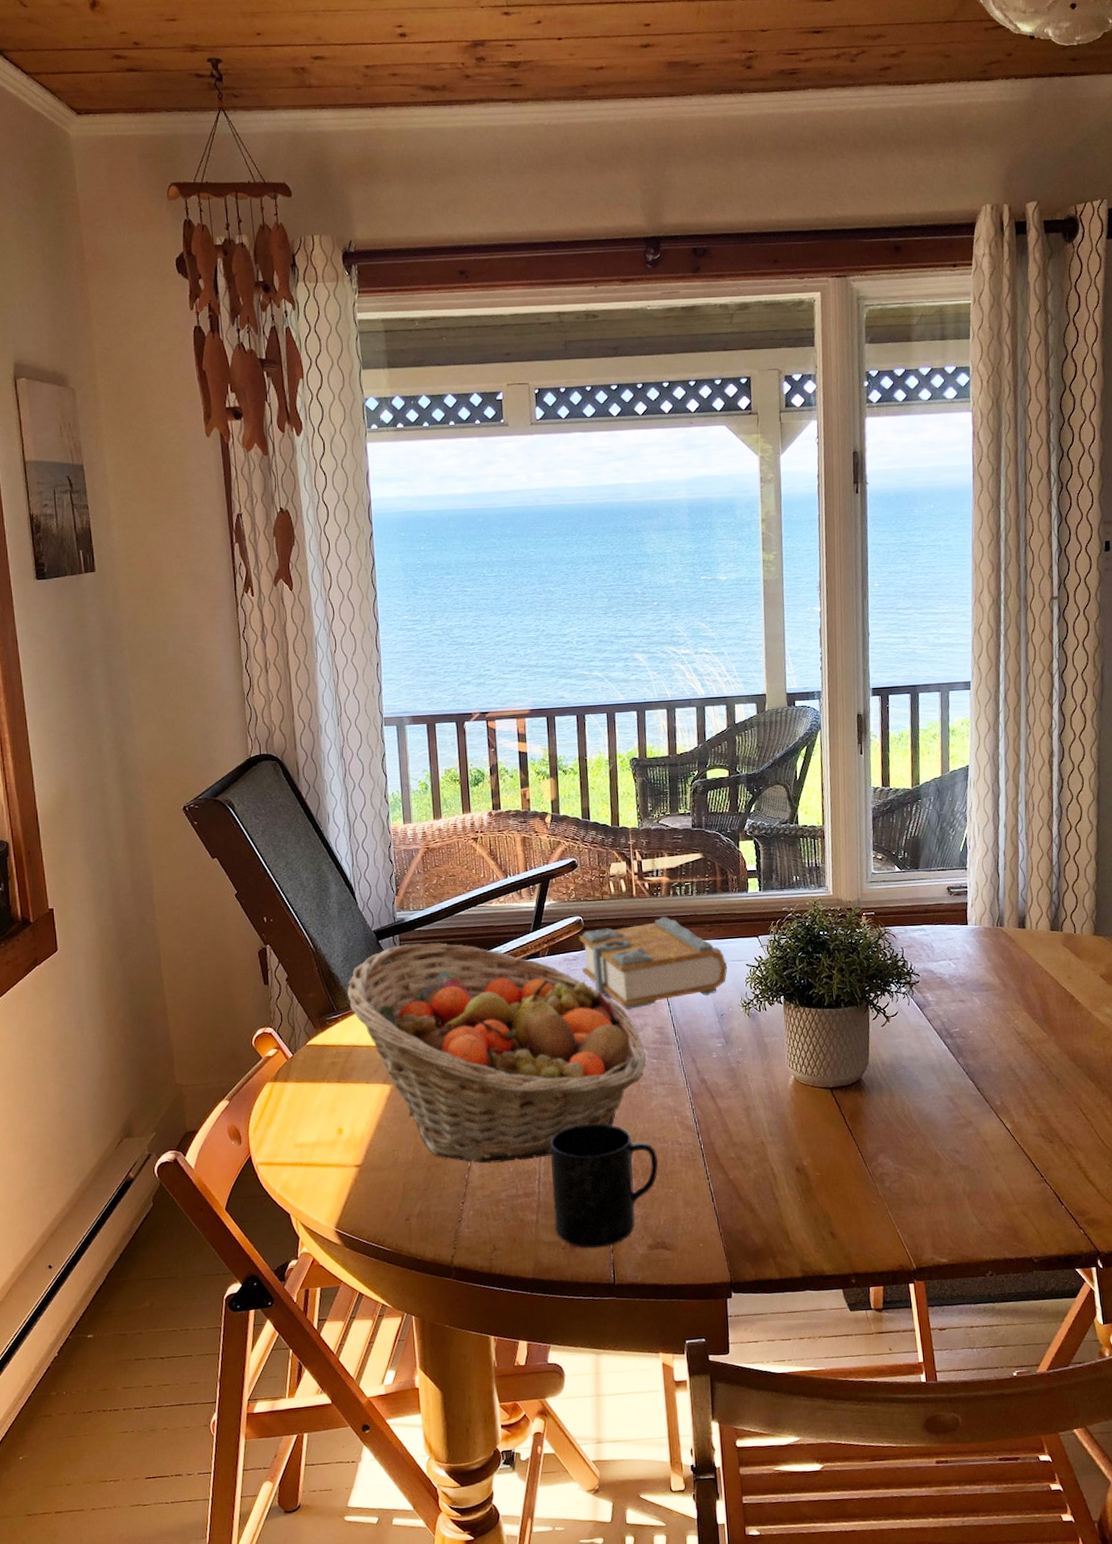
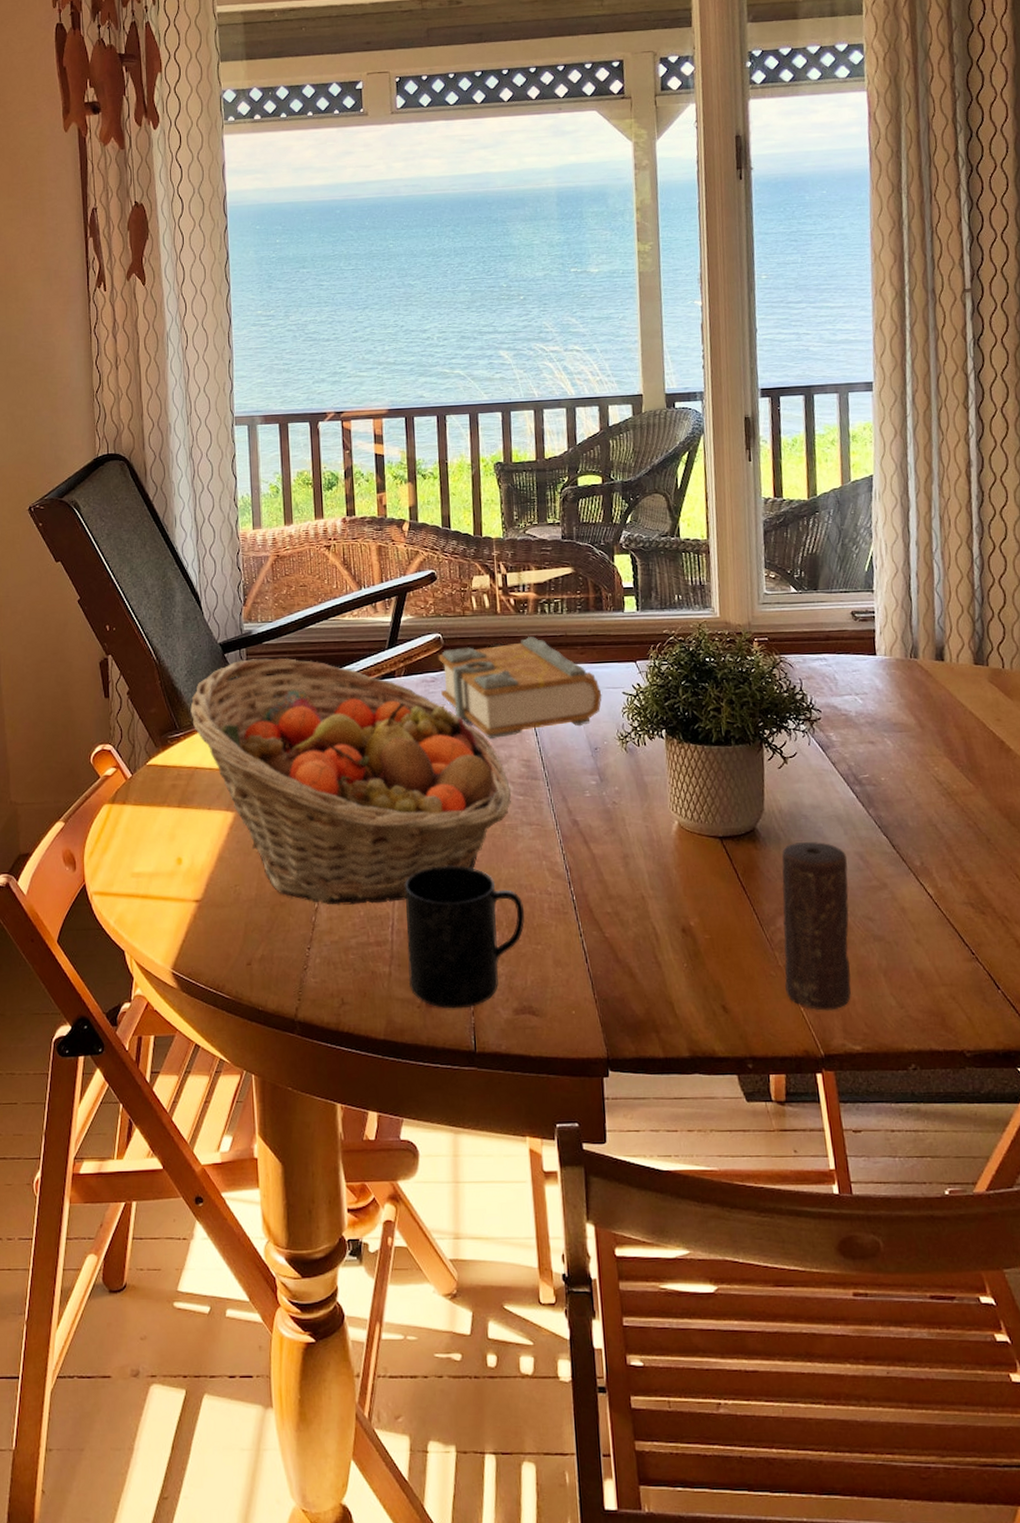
candle: none [883,1088,940,1231] -> present [782,842,851,1011]

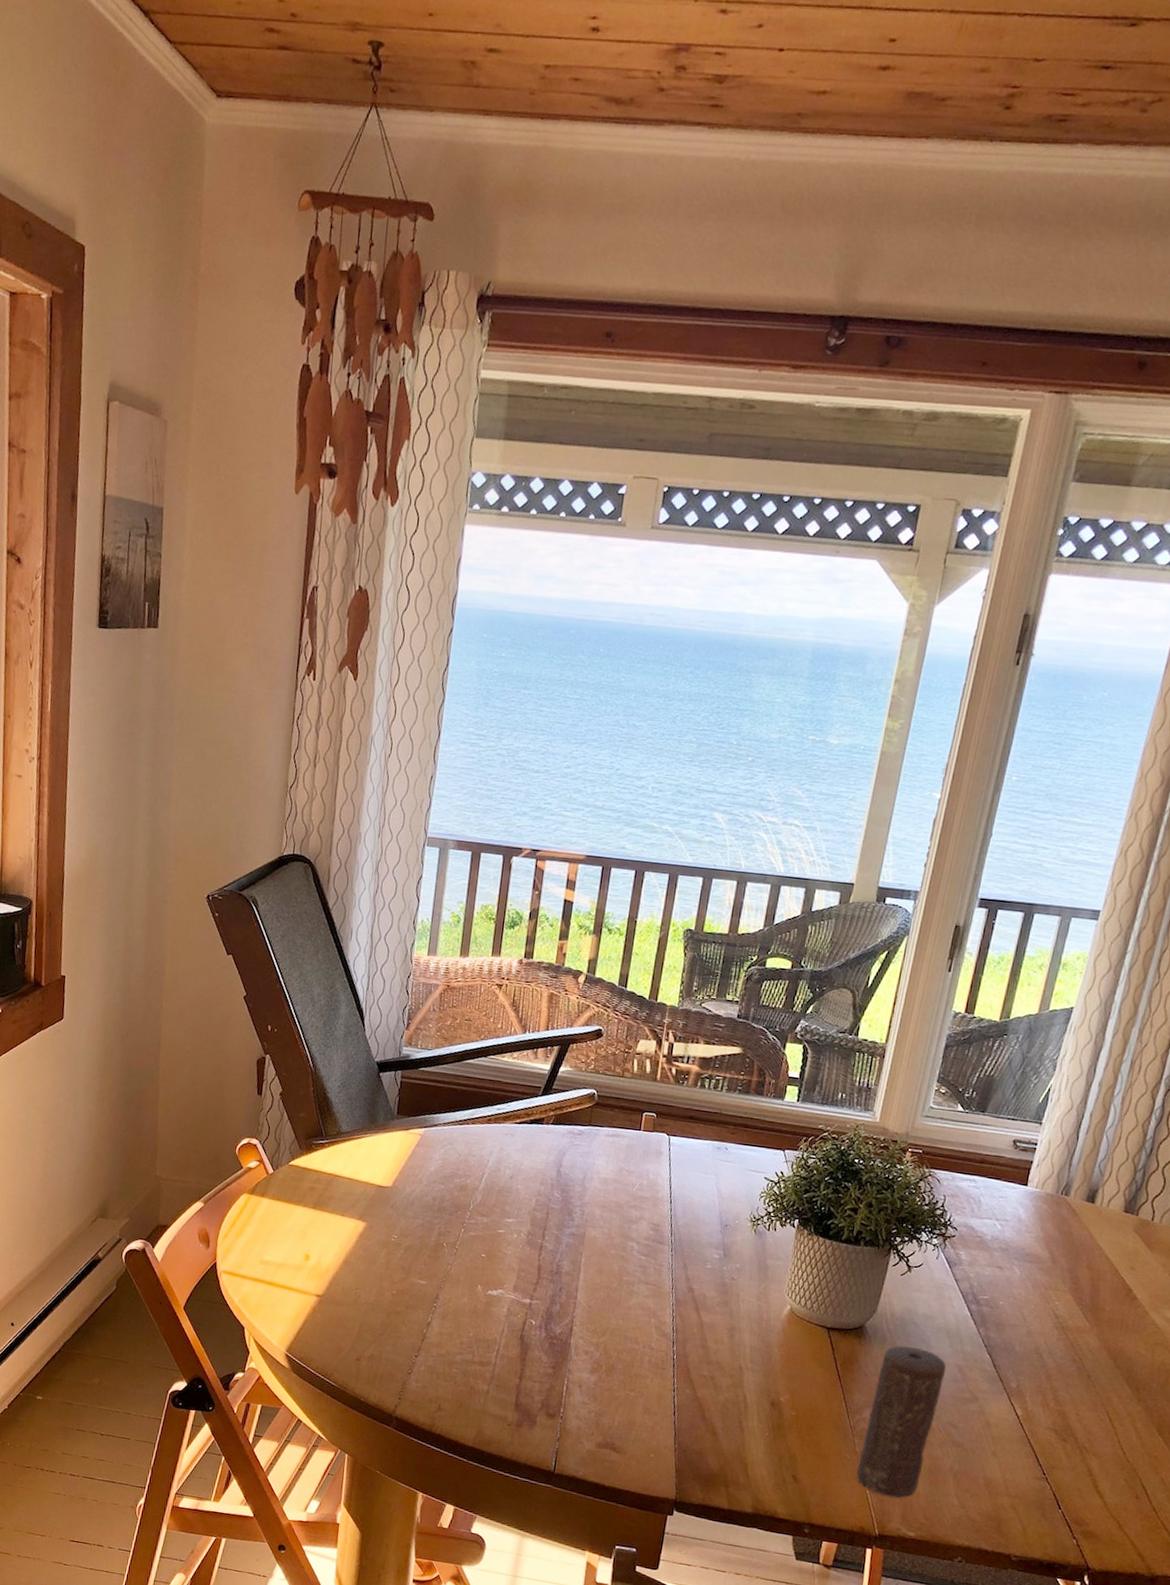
fruit basket: present [190,658,511,905] -> none [338,1081,635,1330]
mug: present [405,865,525,1009] -> none [503,1305,625,1435]
book: present [438,636,602,740] -> none [585,1106,744,1202]

